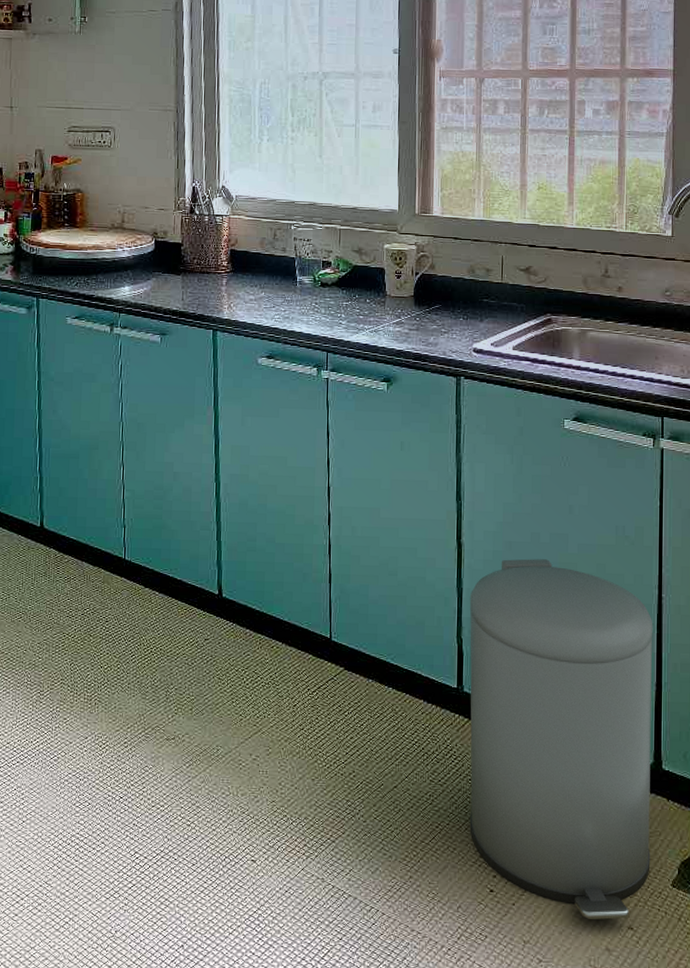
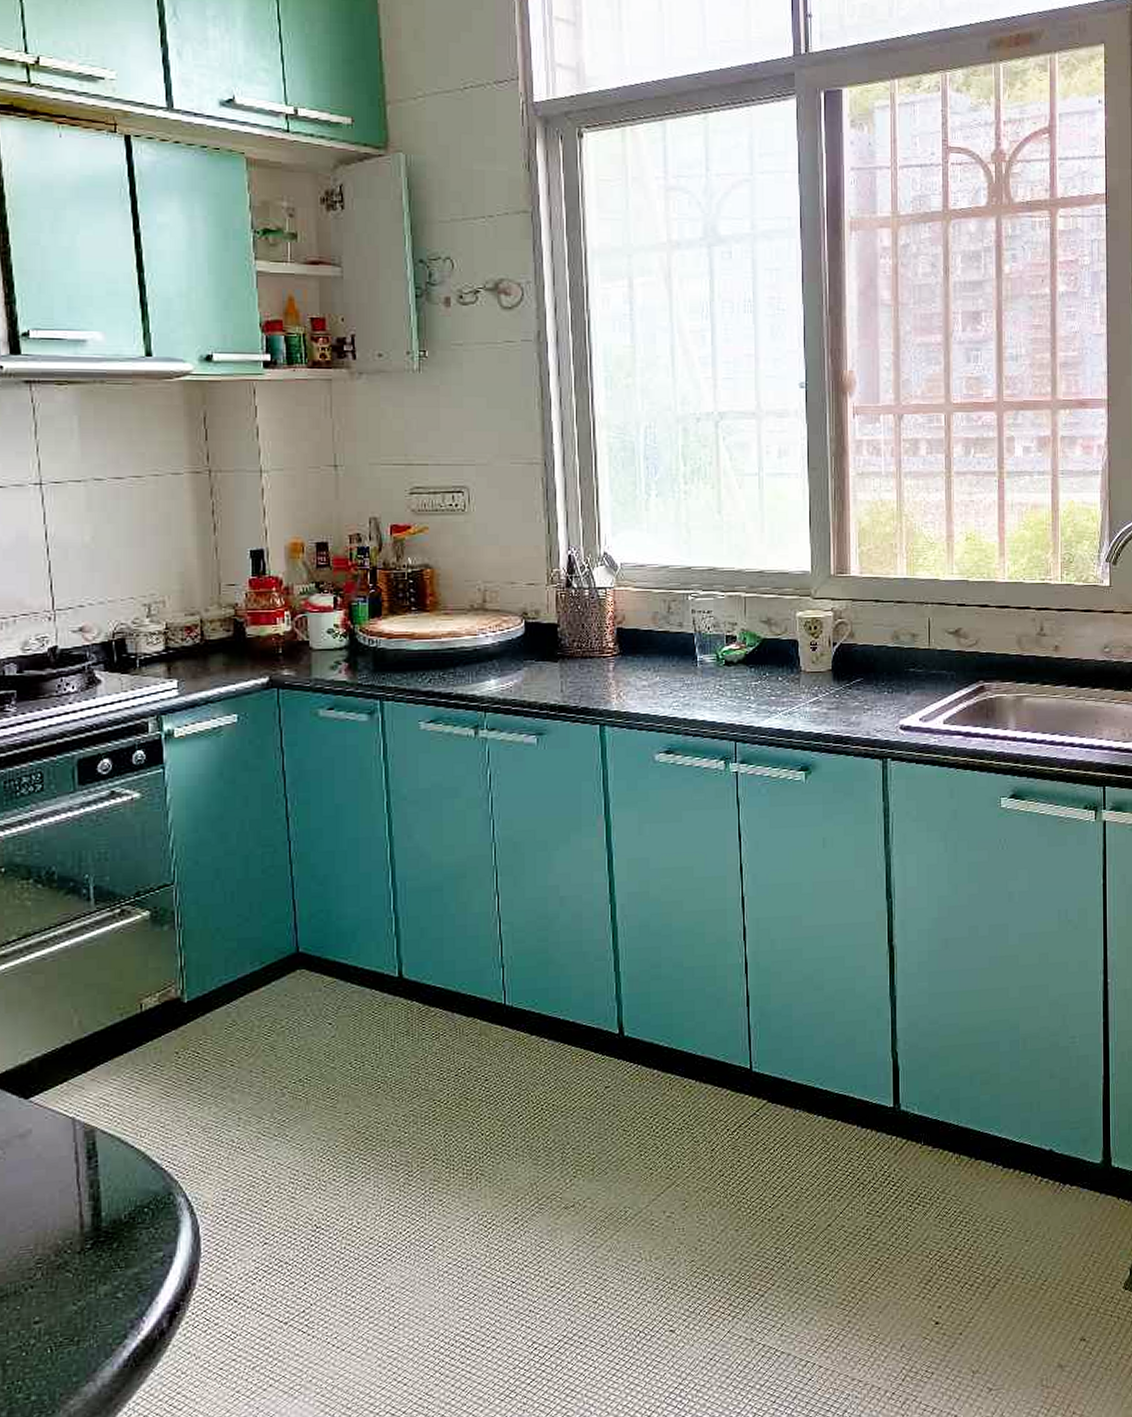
pedal bin: present [469,559,653,920] -> none [904,954,1102,1337]

